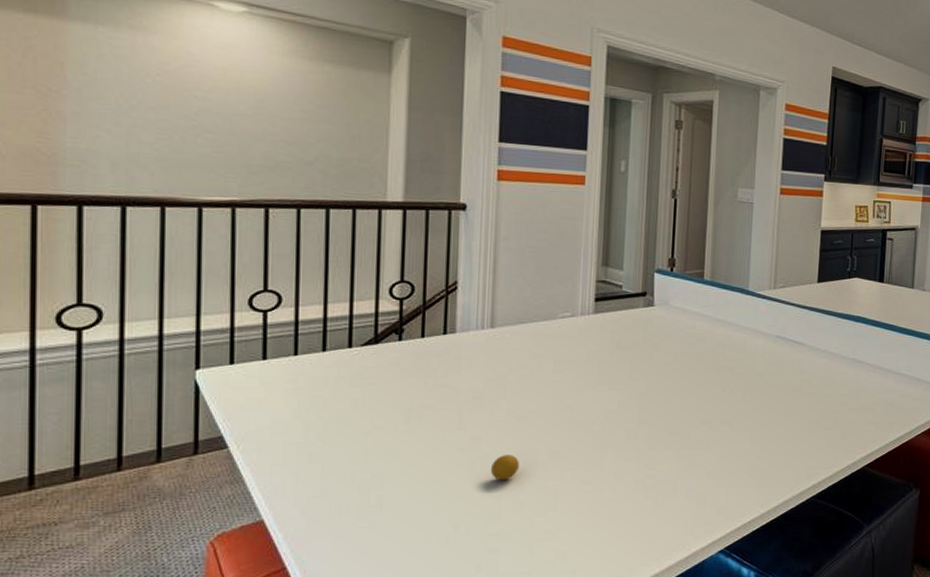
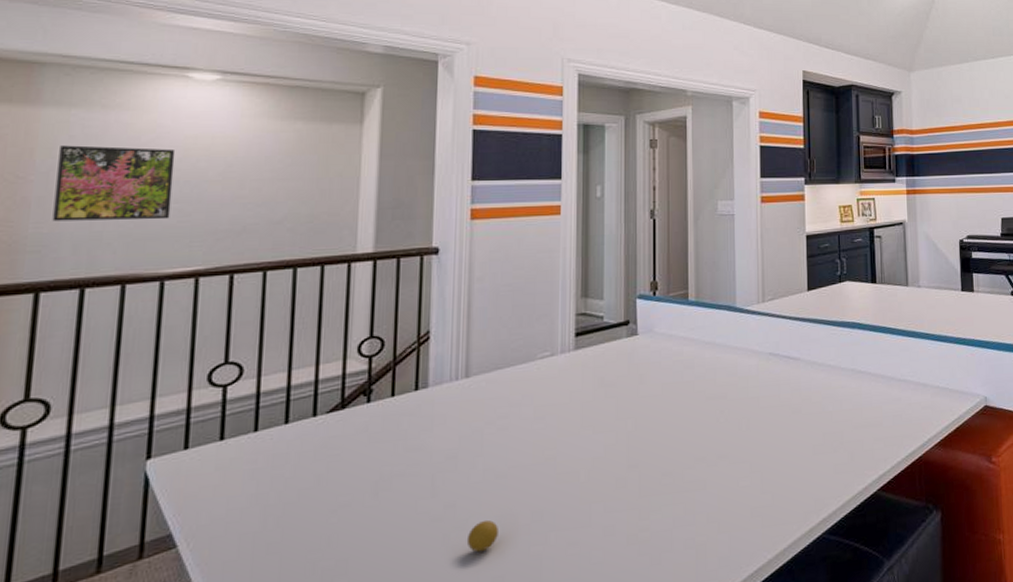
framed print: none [89,63,206,148] -> present [52,145,176,222]

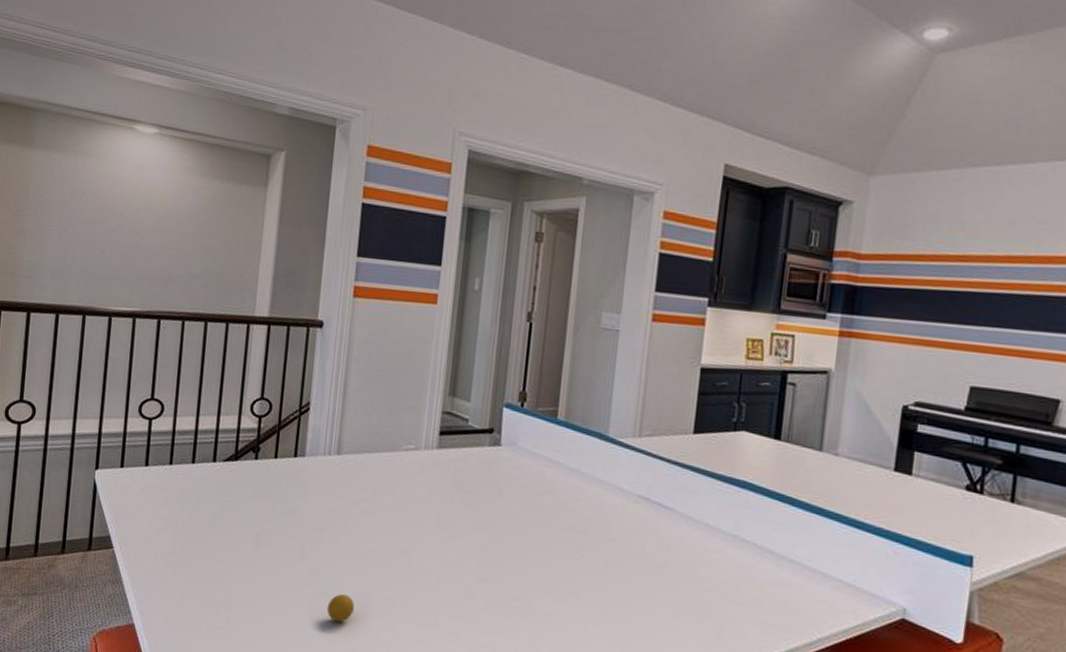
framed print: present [52,145,176,222] -> none [39,185,123,262]

